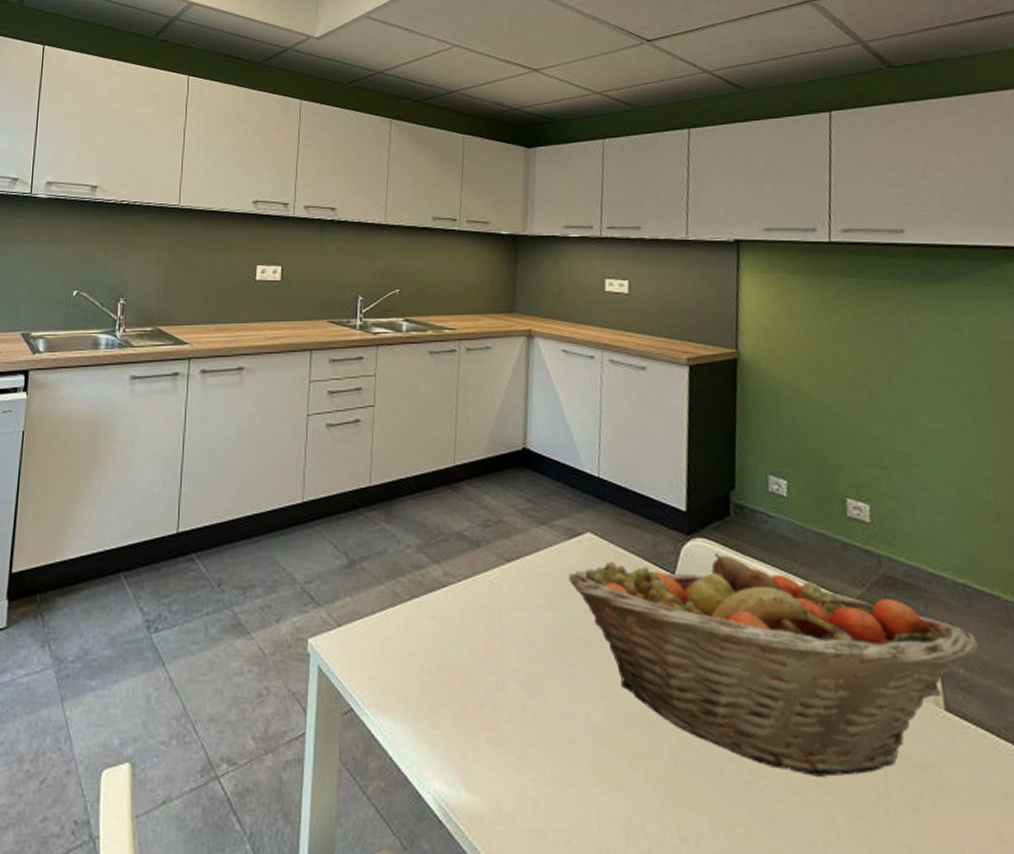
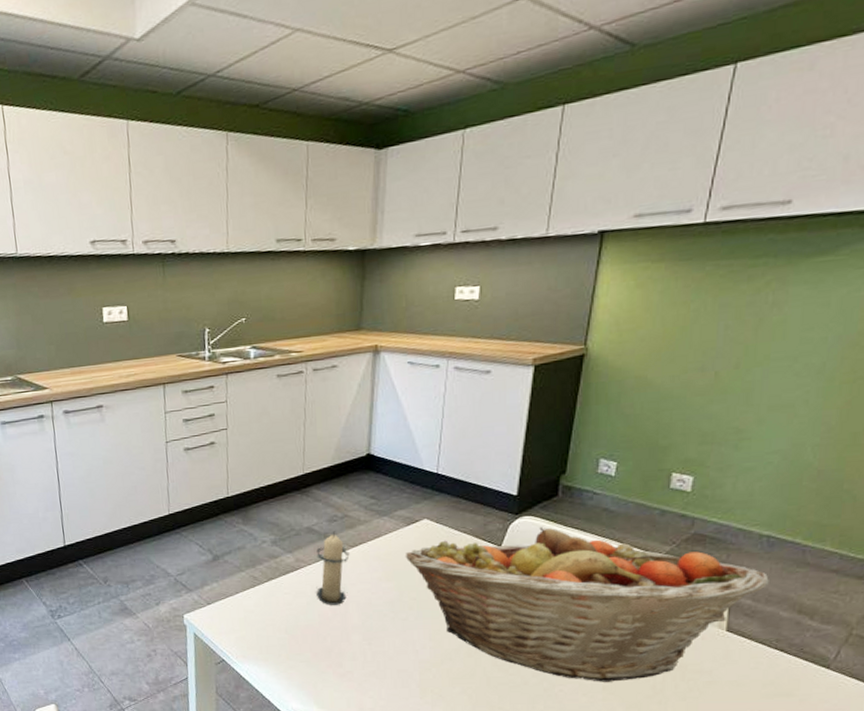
candle: none [465,539,506,639] -> present [315,531,350,605]

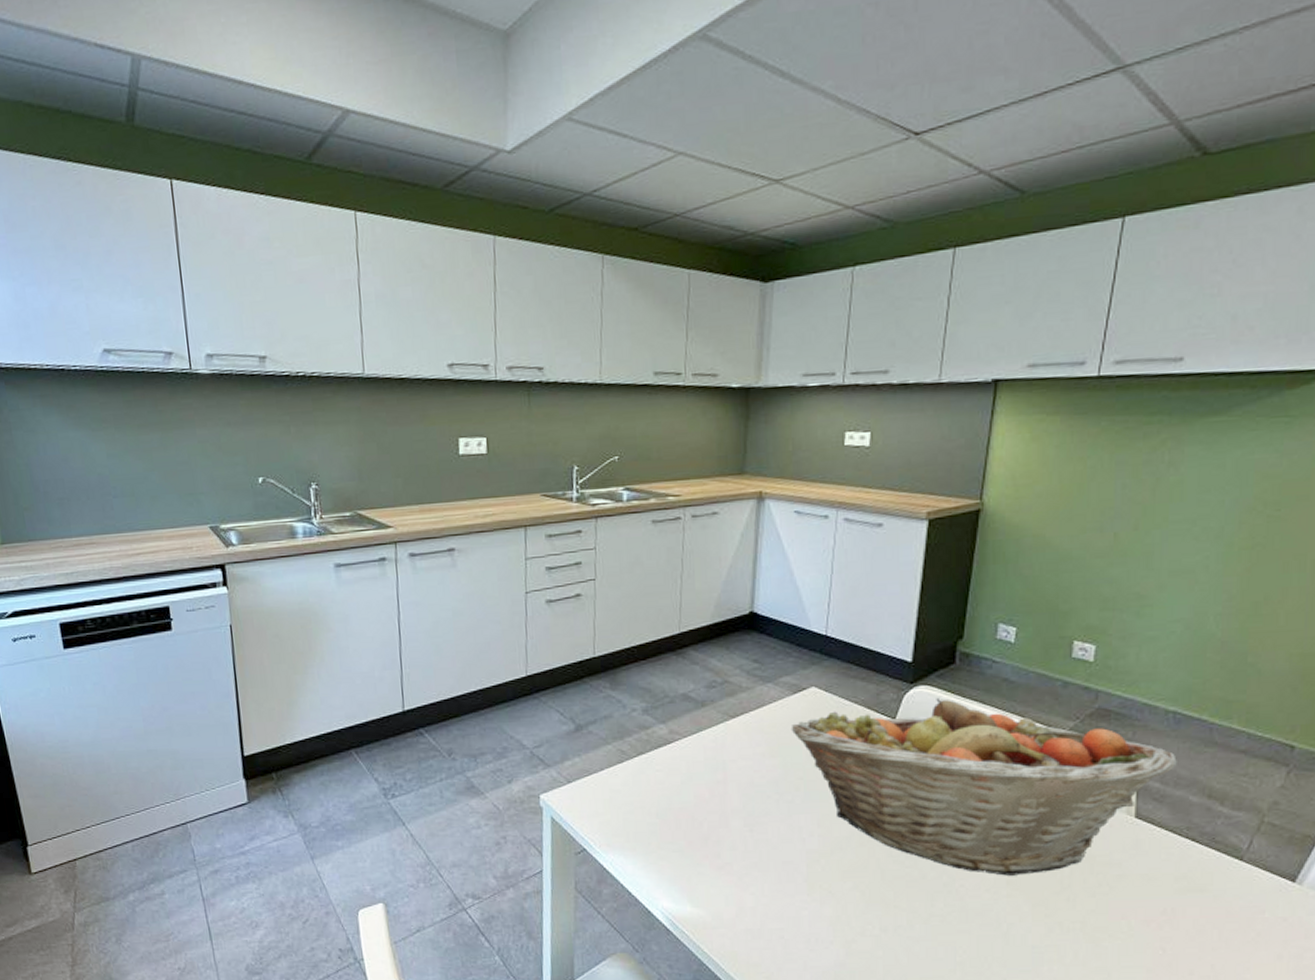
candle: present [315,531,350,605] -> none [691,699,730,785]

